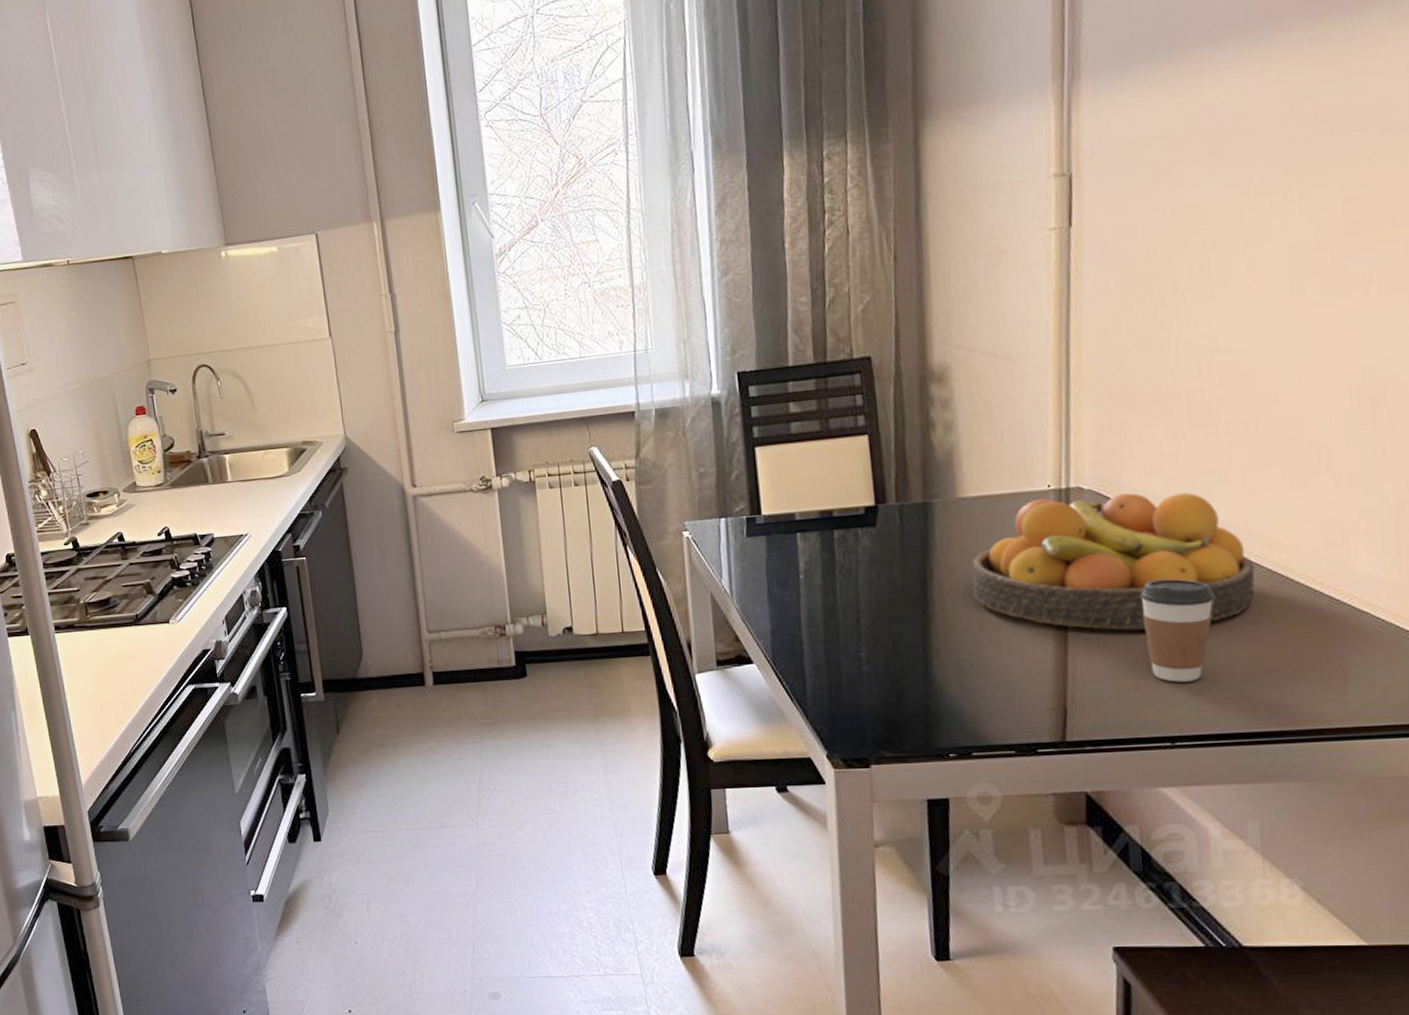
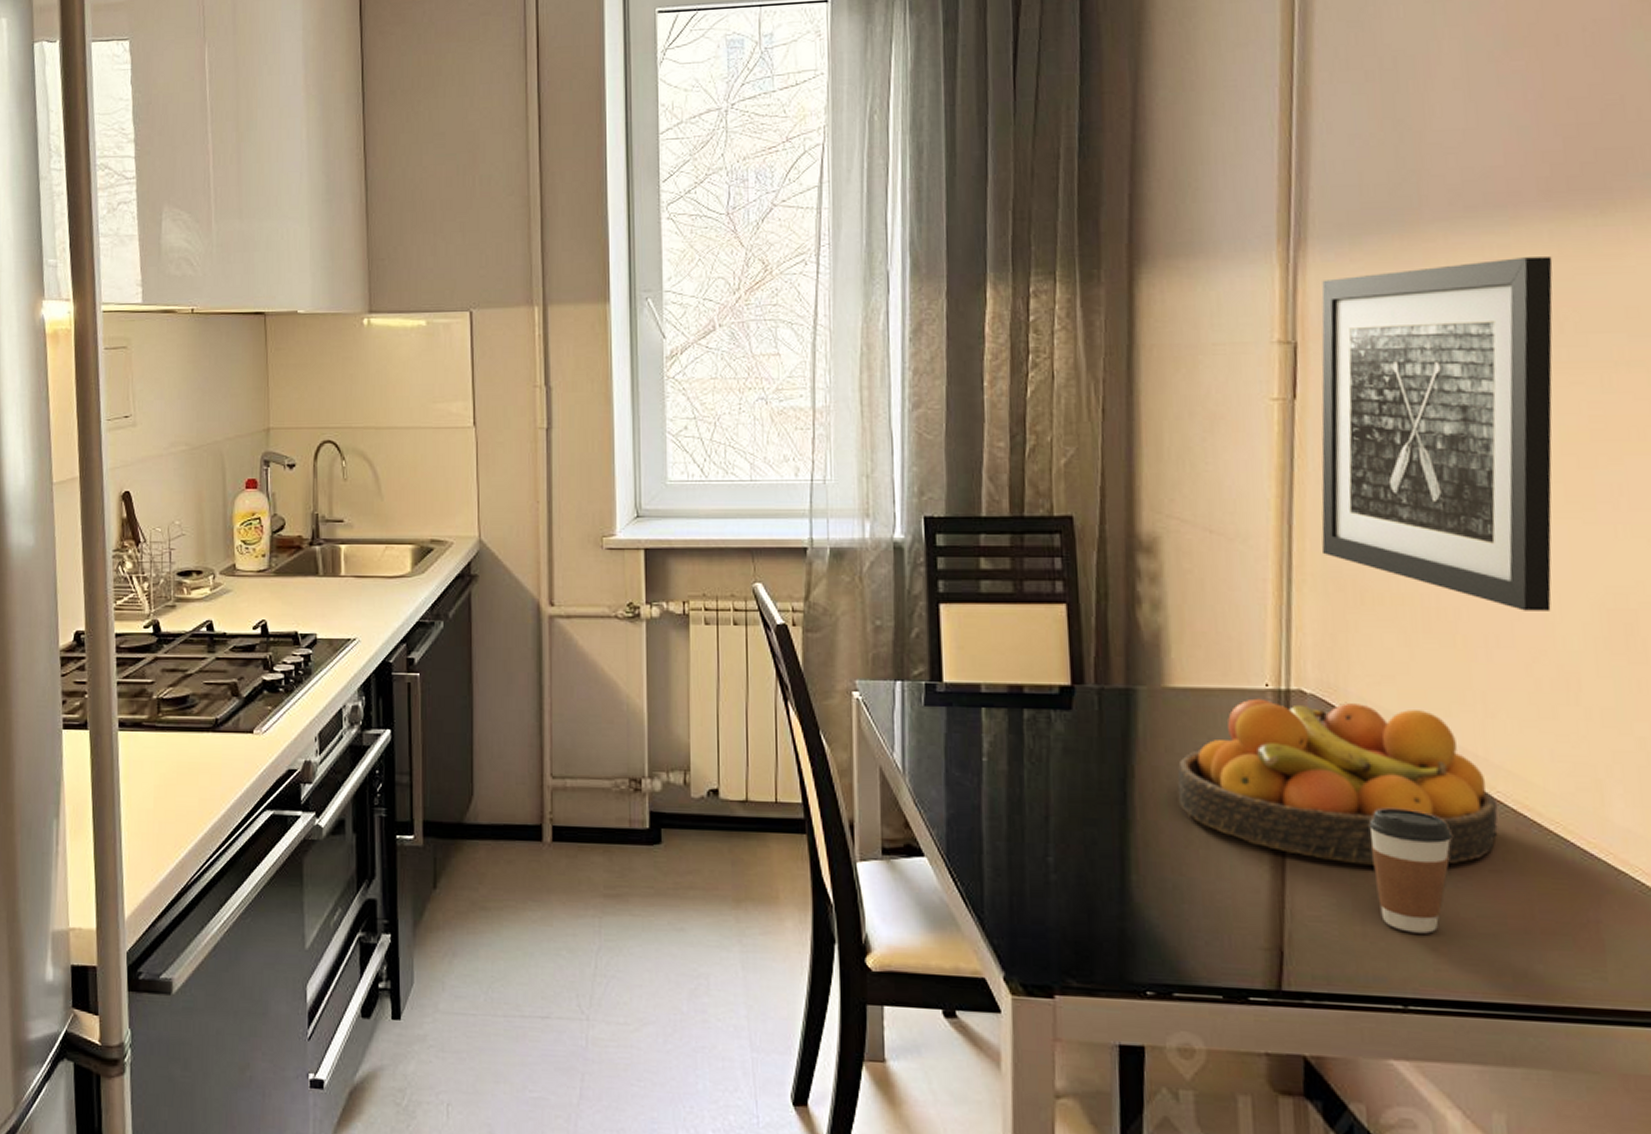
wall art: none [1094,64,1312,396] -> present [1321,257,1553,611]

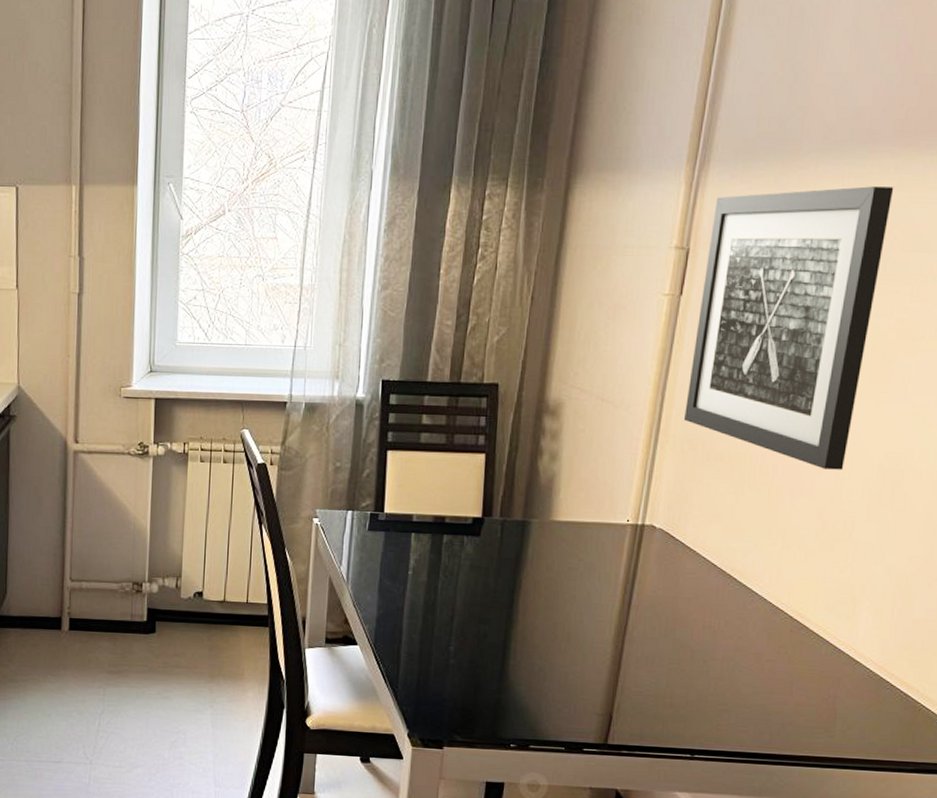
fruit bowl: present [1177,698,1498,865] -> none [551,530,781,655]
coffee cup: present [1368,807,1452,934] -> none [685,613,745,705]

